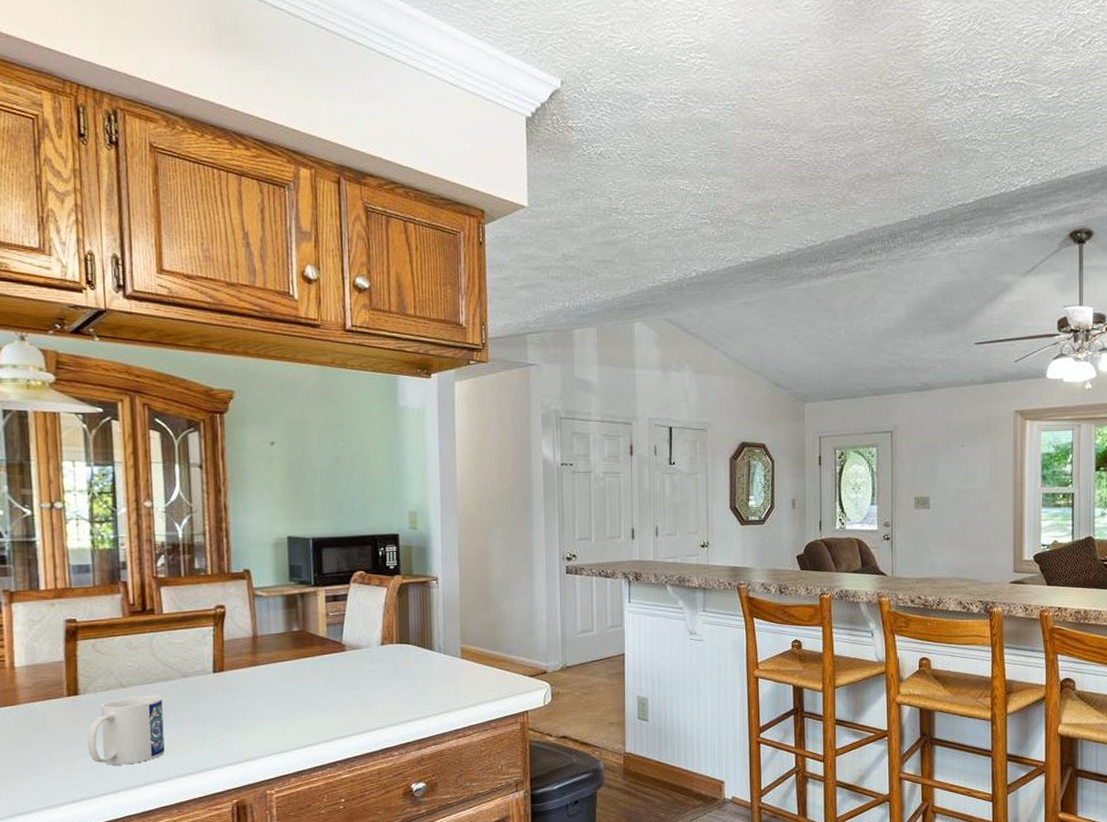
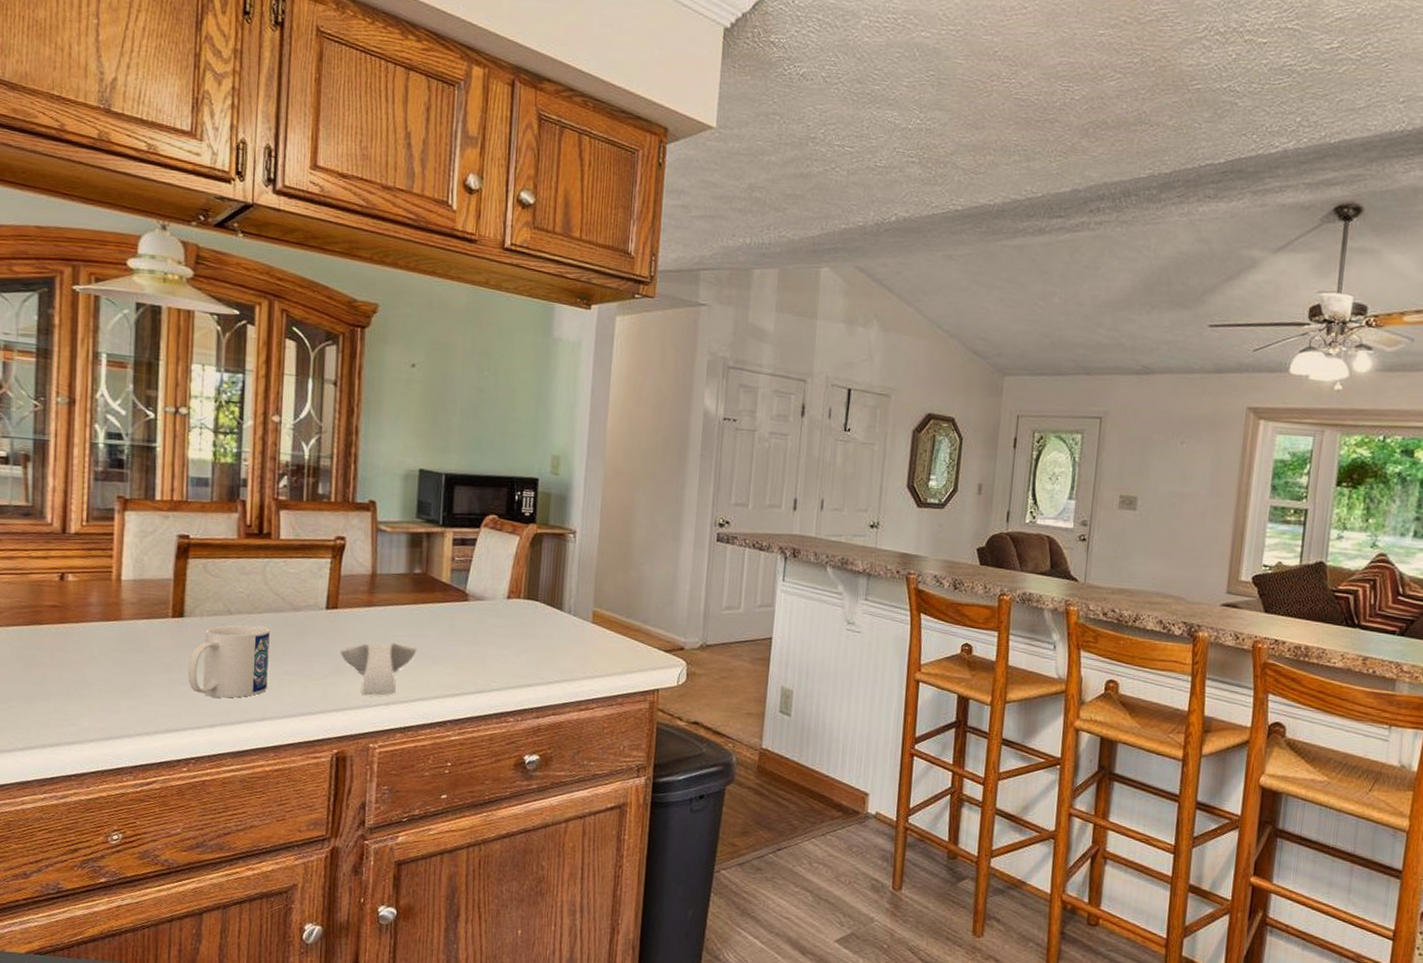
spoon rest: none [230,695,302,747] -> present [340,641,417,696]

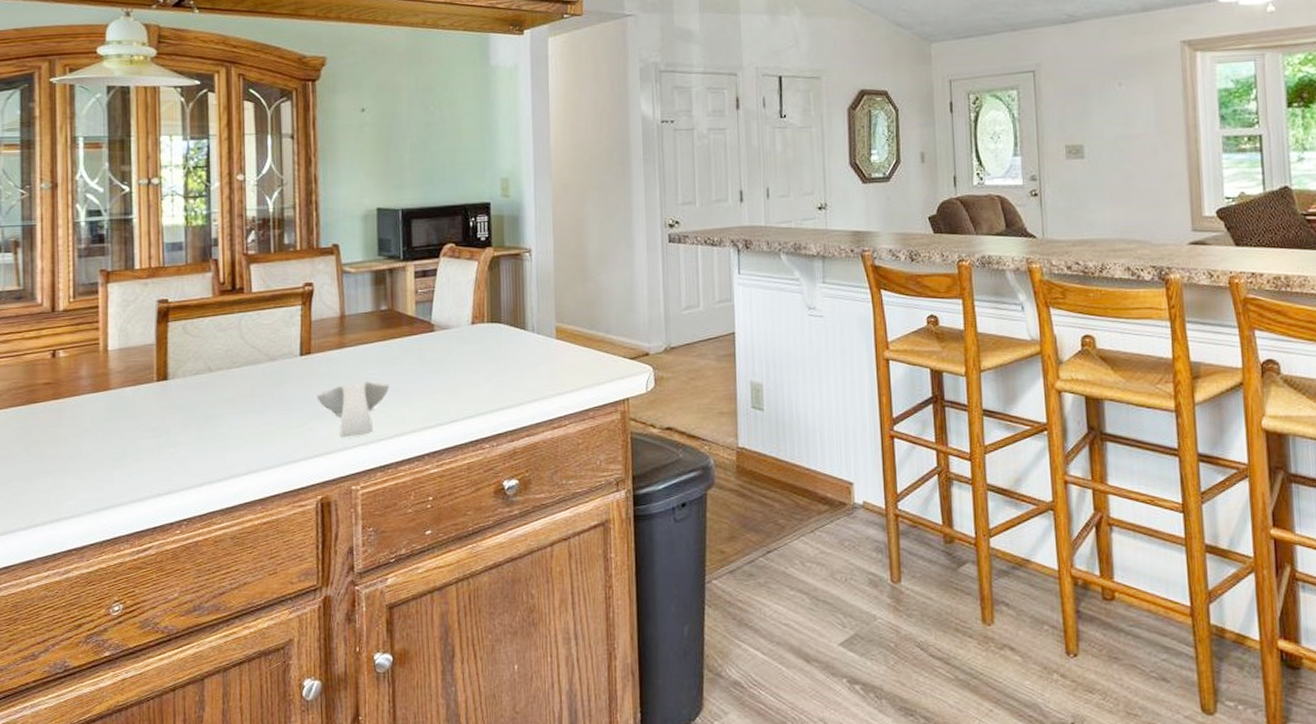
mug: present [187,624,270,698] -> none [174,380,250,456]

